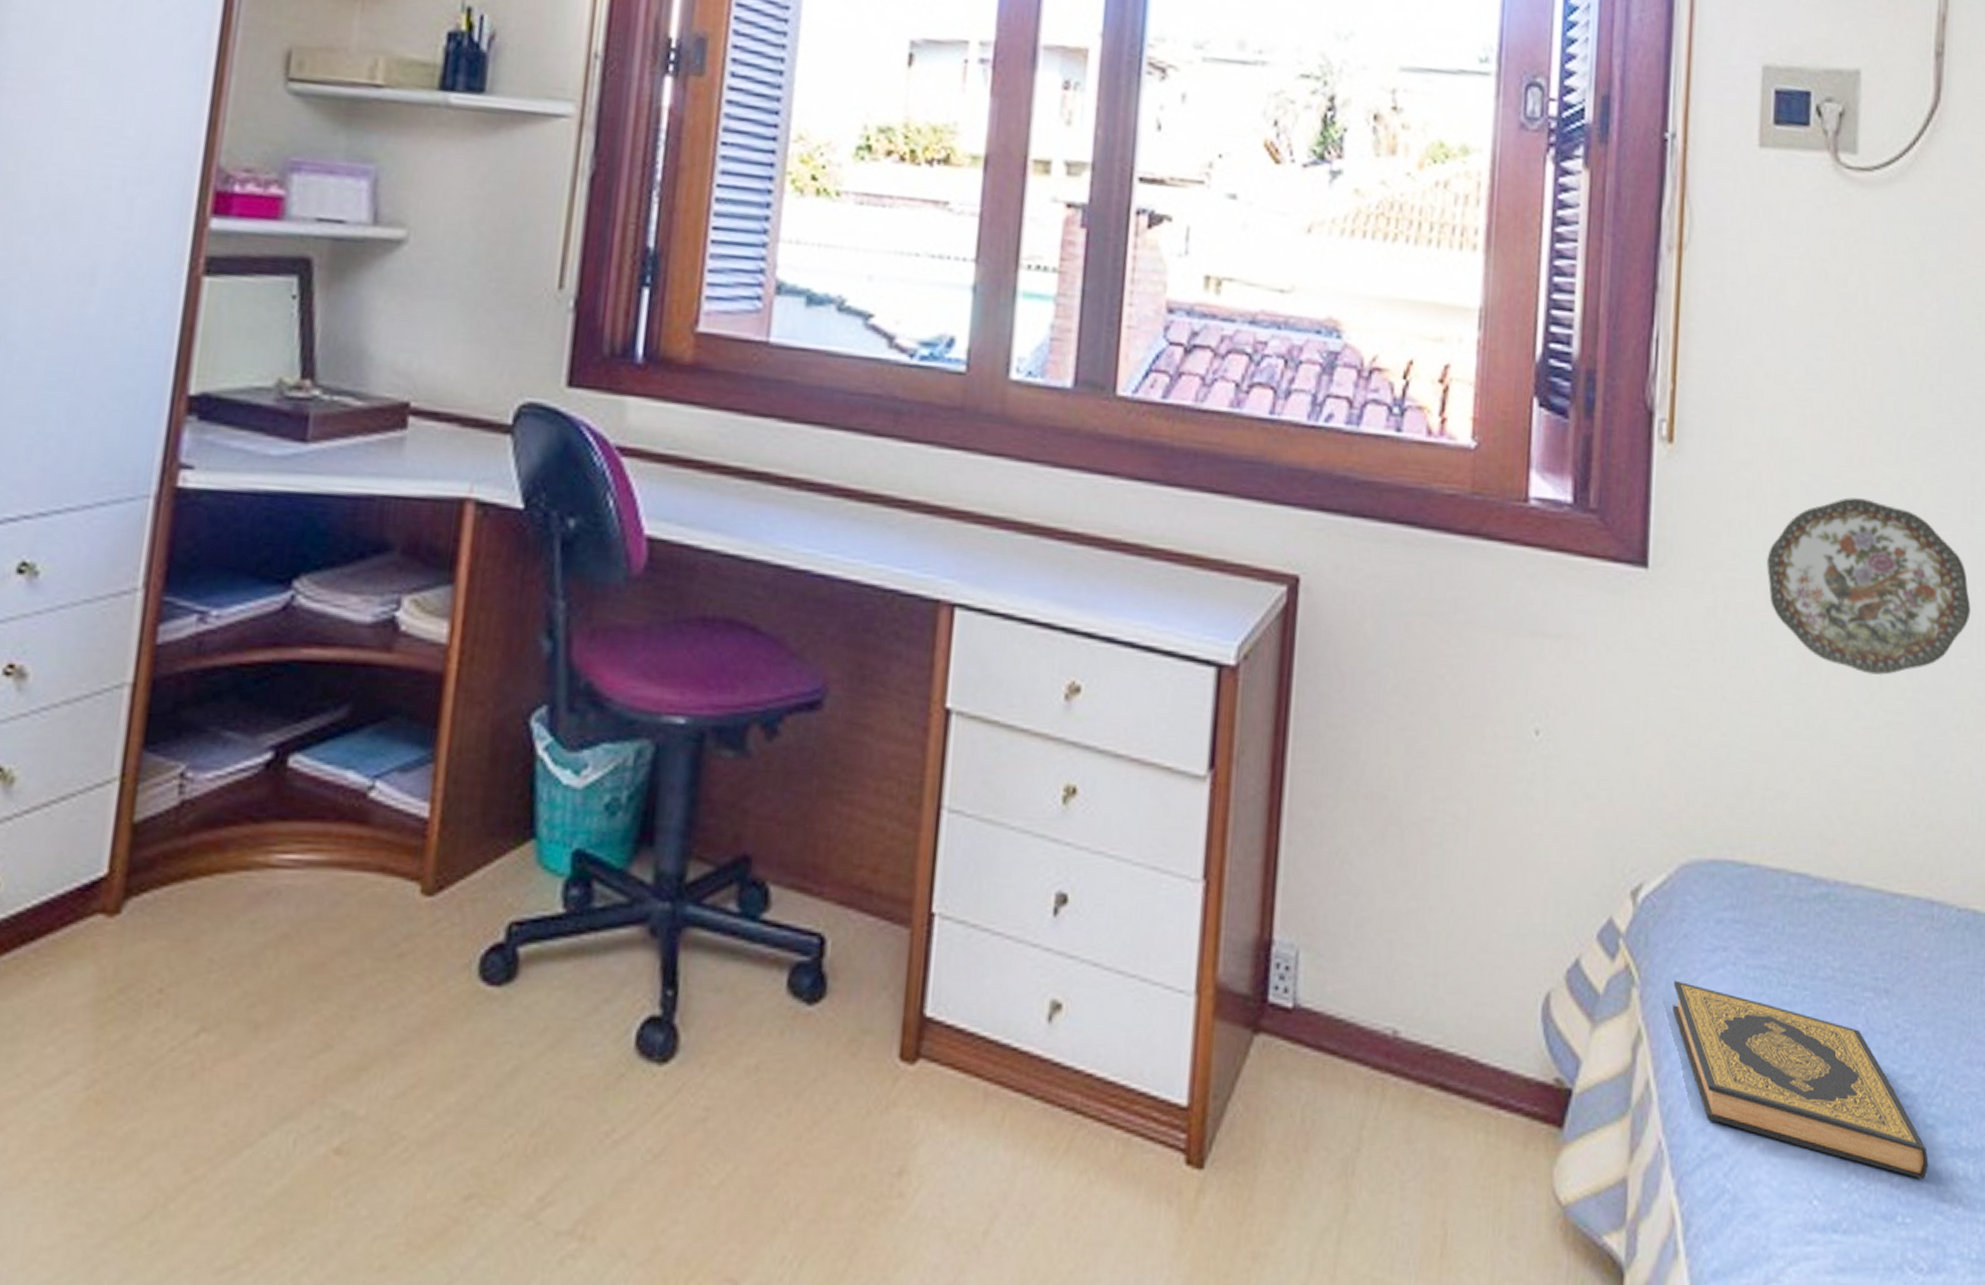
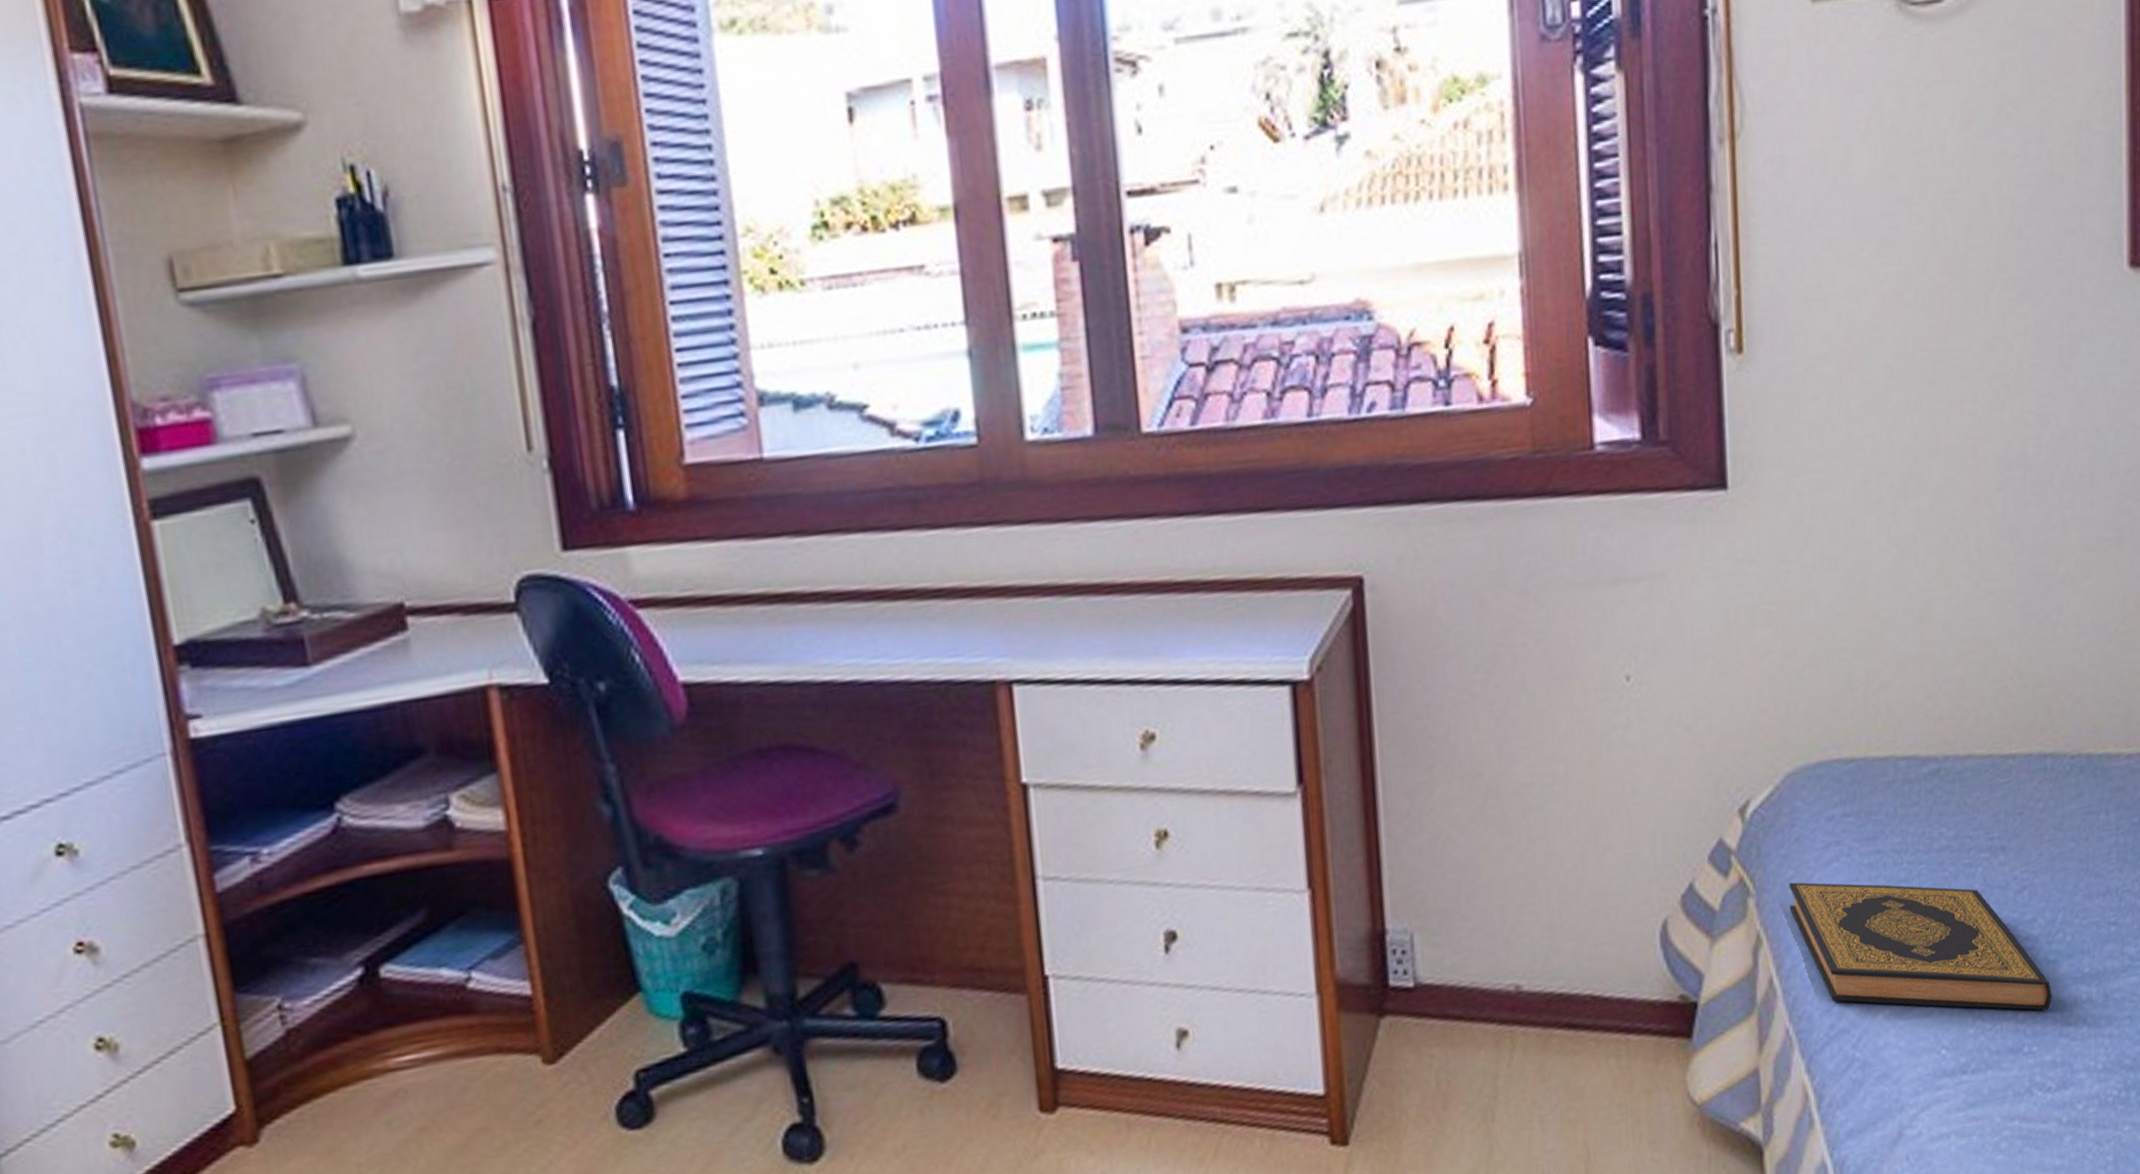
decorative plate: present [1767,497,1971,675] -> none [1853,366,2072,547]

